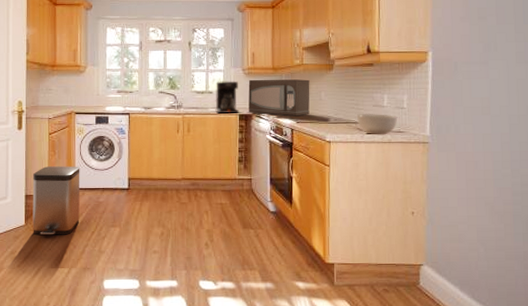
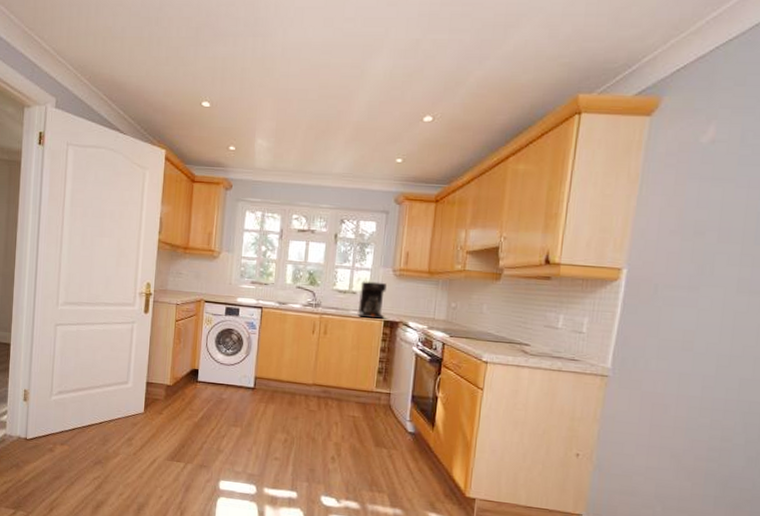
pedal bin: present [32,166,80,235] -> none [151,354,205,429]
microwave: present [248,79,310,117] -> none [395,282,471,330]
bowl: present [357,114,398,135] -> none [523,334,574,362]

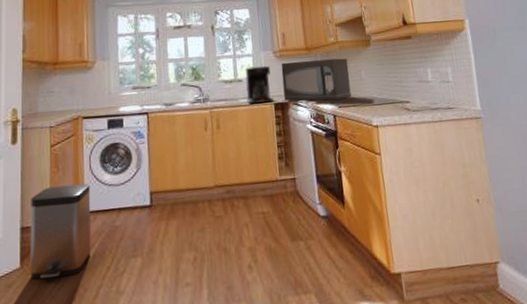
pedal bin: none [151,354,205,429] -> present [30,183,91,280]
microwave: none [395,282,471,330] -> present [281,58,352,101]

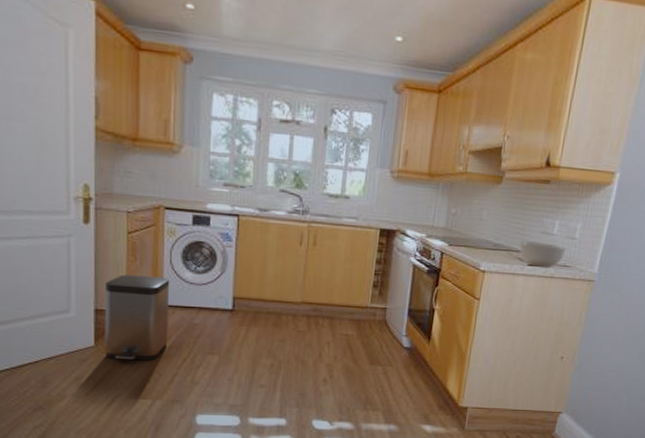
coffee maker: present [245,65,275,104] -> none [350,183,383,228]
microwave: present [281,58,352,101] -> none [392,185,472,238]
bowl: none [402,90,445,115] -> present [519,241,566,269]

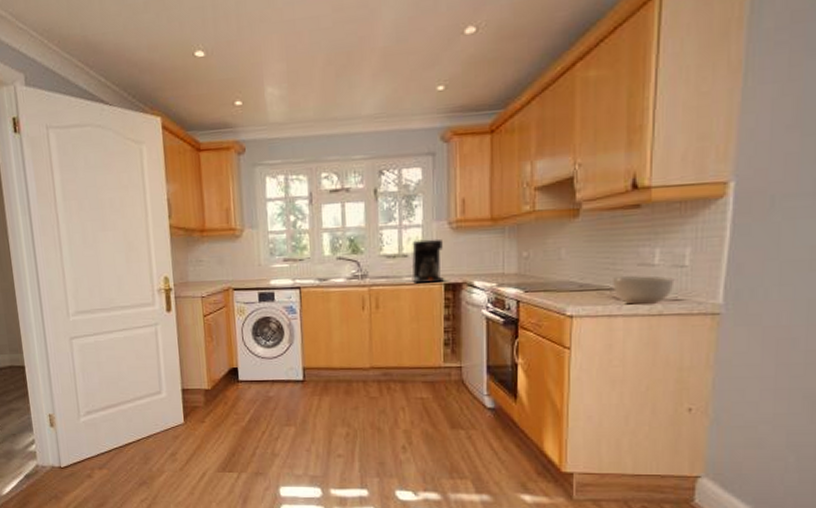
pedal bin: present [104,275,170,361] -> none [189,354,247,435]
coffee maker: none [350,183,383,228] -> present [411,239,445,284]

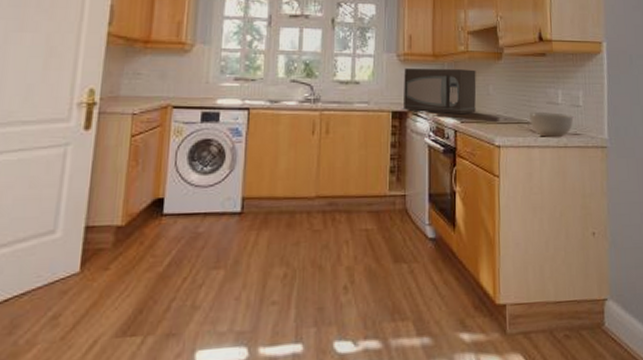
coffee maker: present [411,239,445,284] -> none [362,69,393,111]
microwave: none [456,231,545,284] -> present [404,67,477,115]

